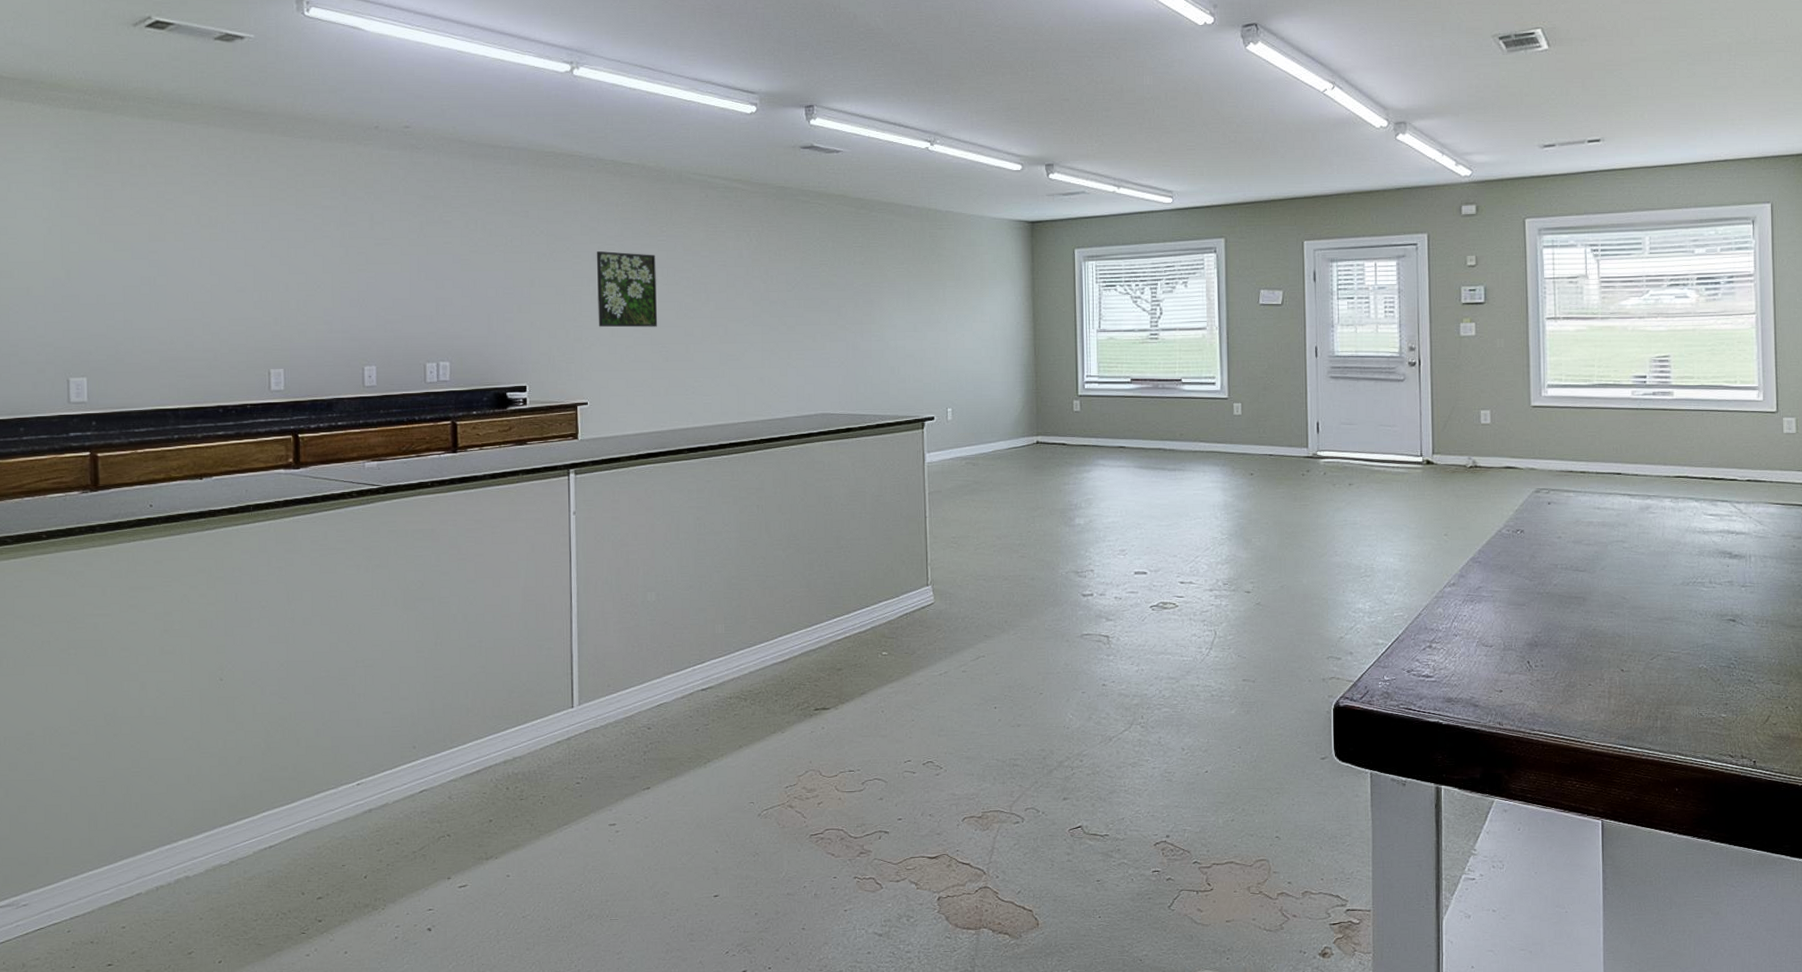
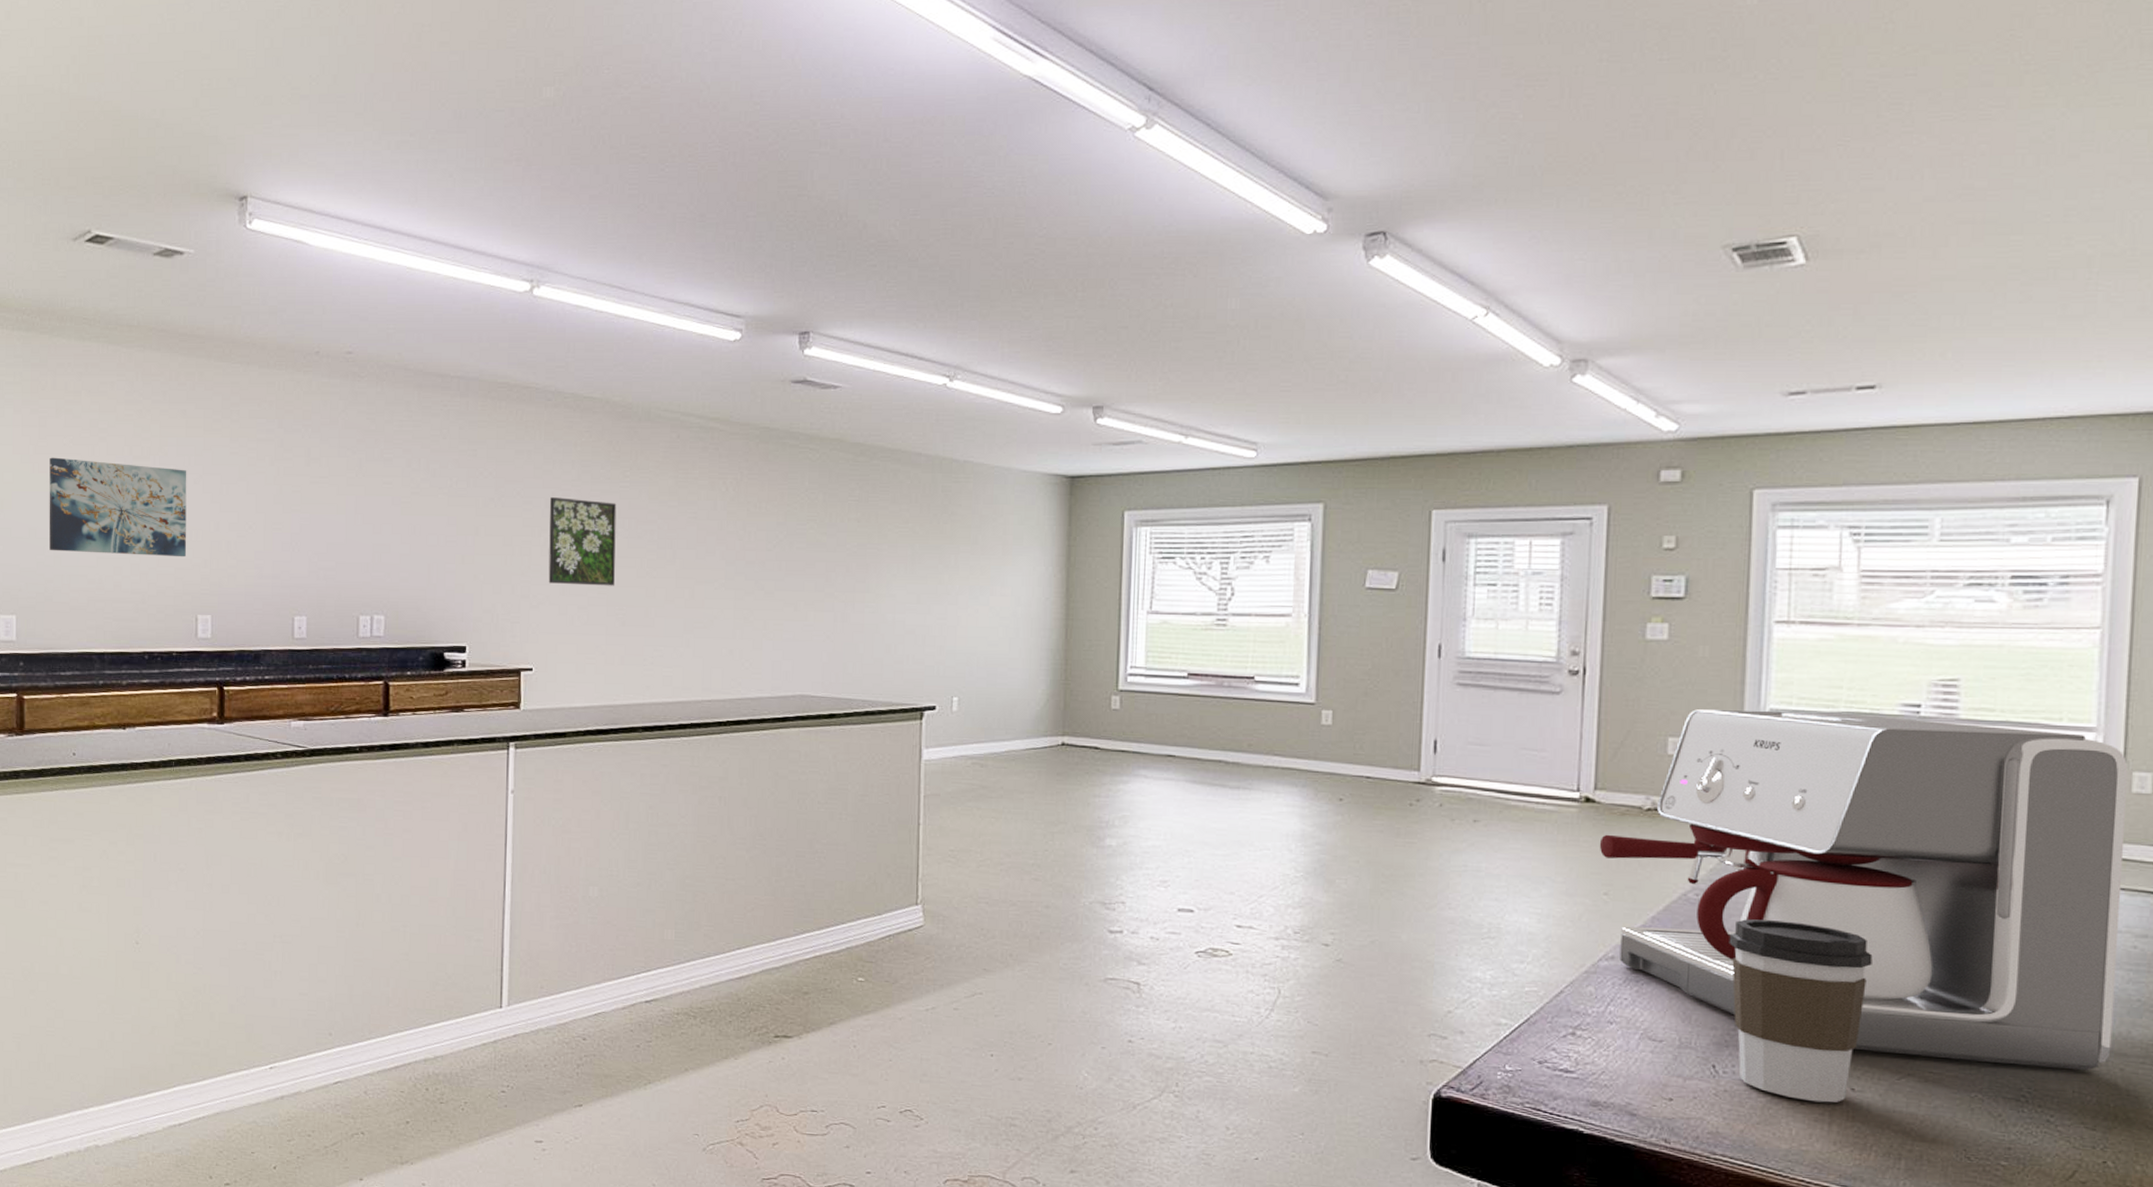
wall art: none [116,227,257,317] -> present [49,457,187,557]
coffee maker: none [1438,385,1785,641] -> present [1599,709,2128,1070]
coffee cup: none [1532,545,1628,683] -> present [1729,919,1873,1103]

